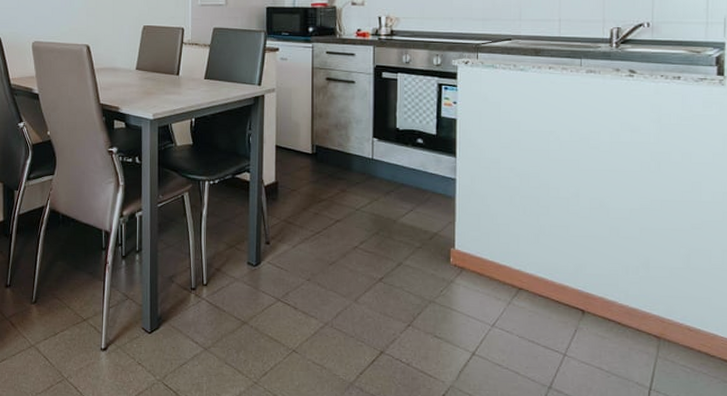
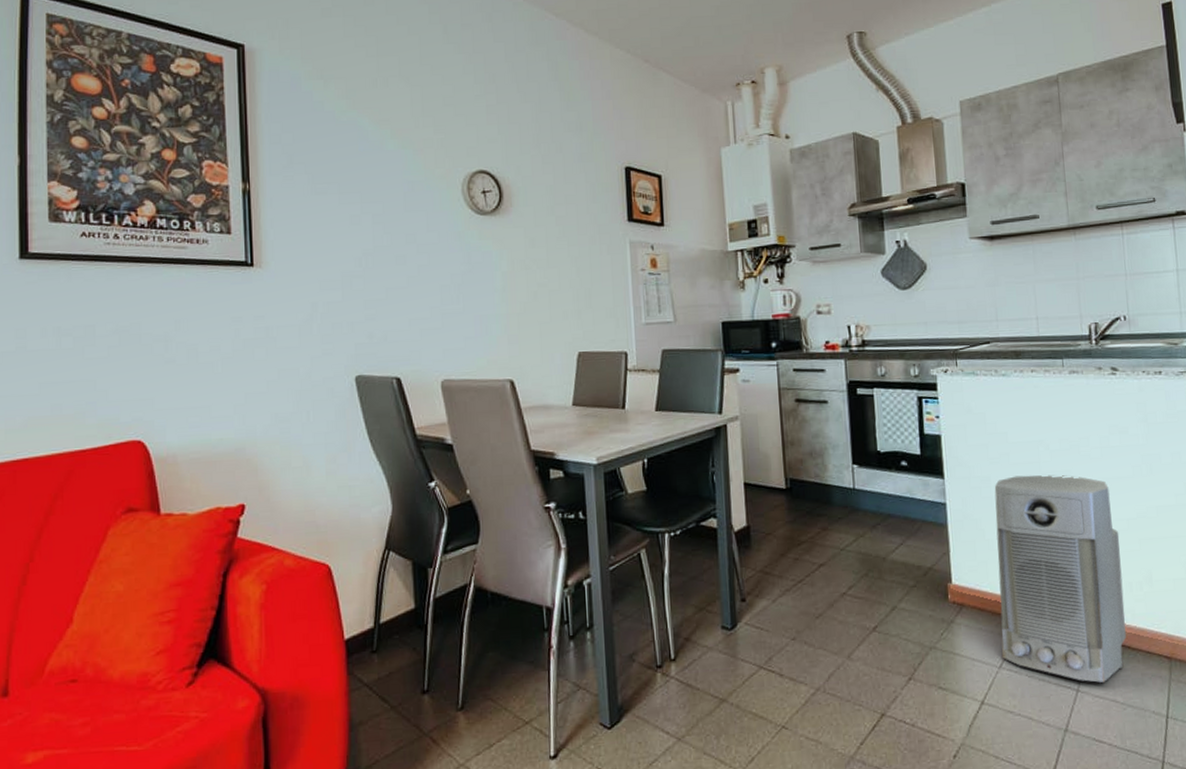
air purifier: none [495,161,621,351] -> present [994,475,1126,683]

